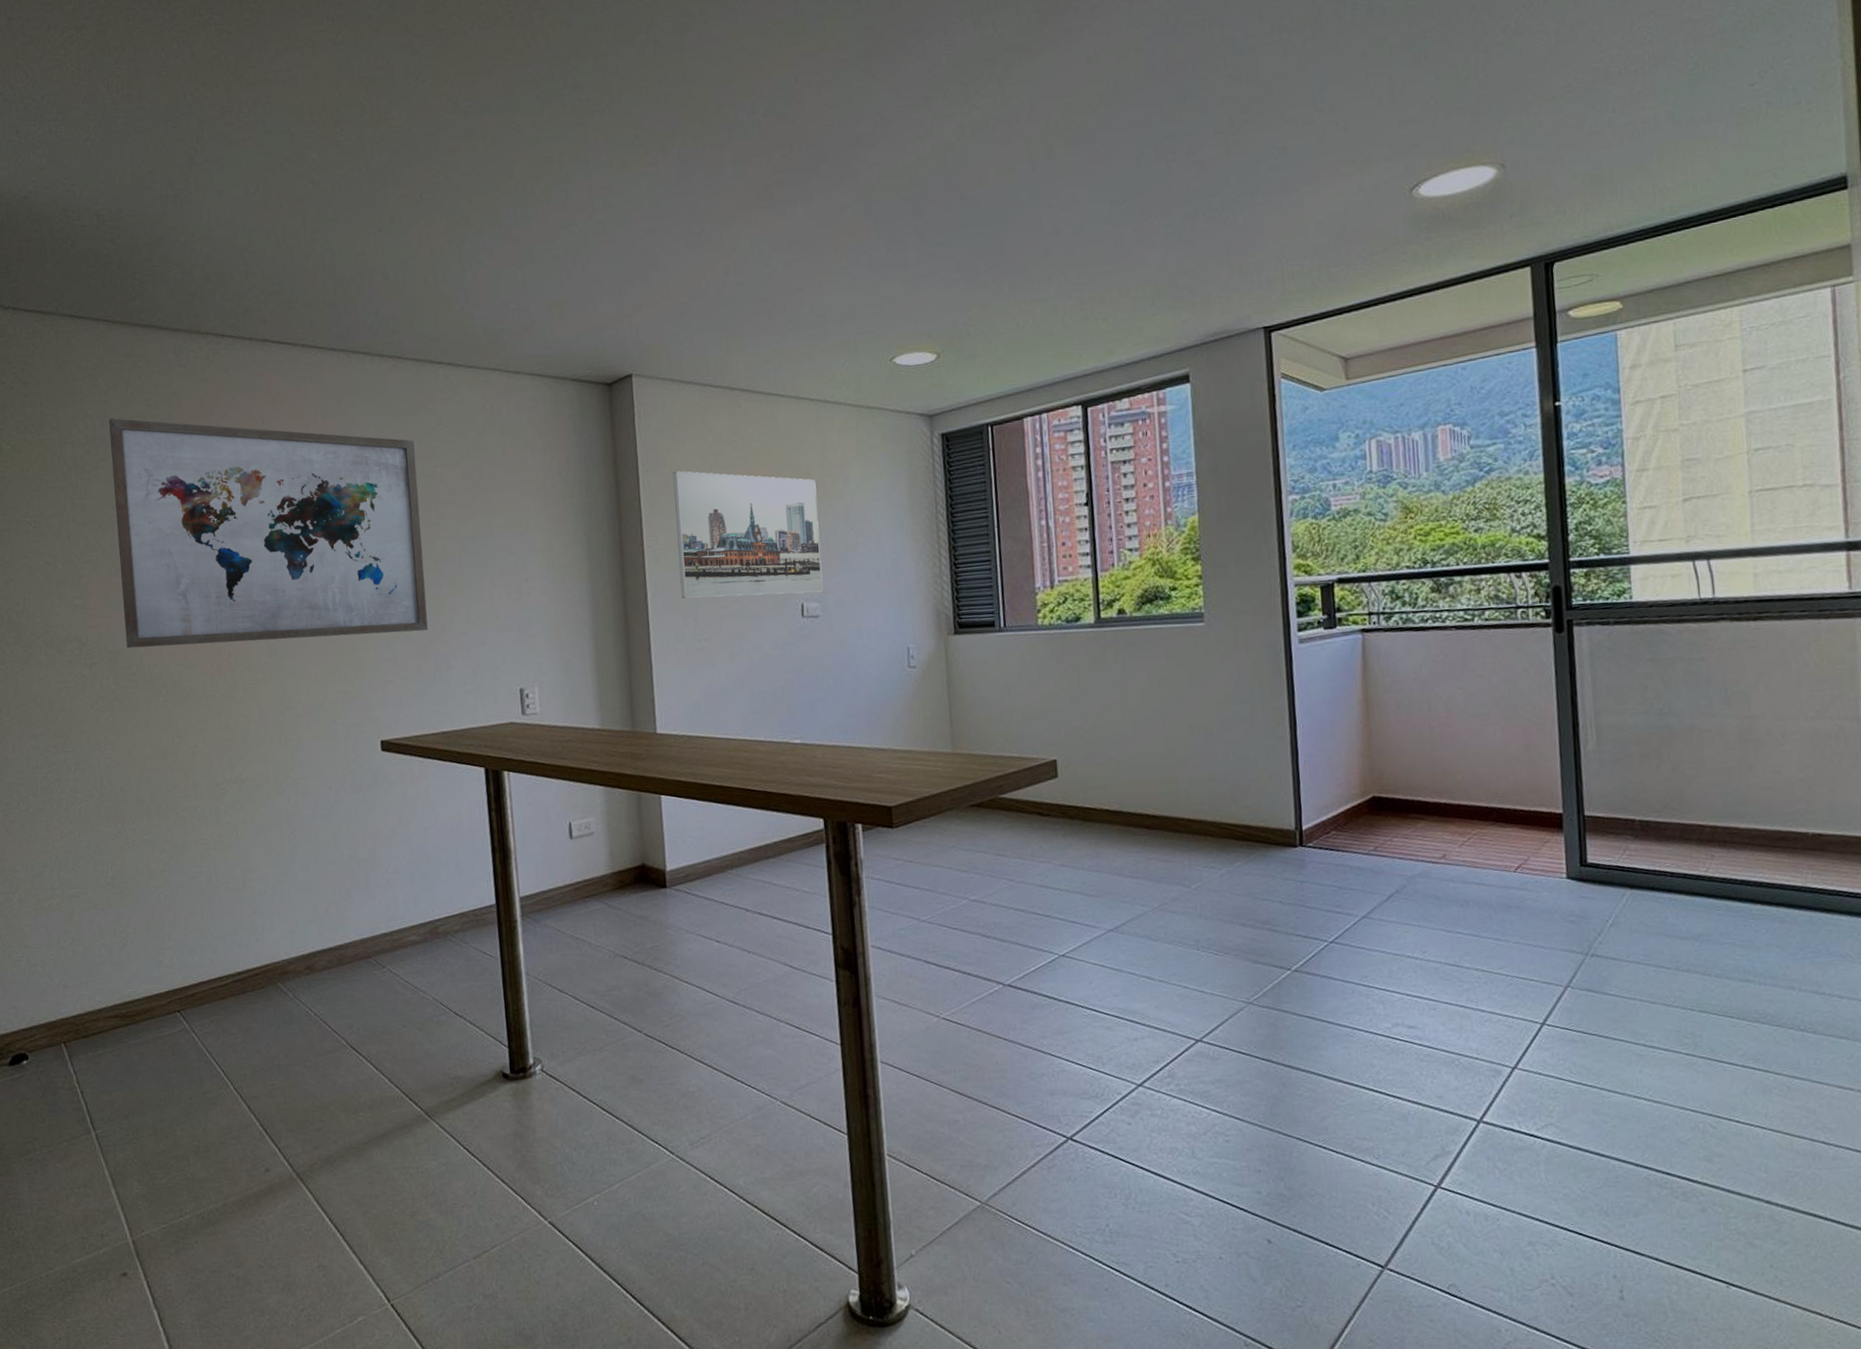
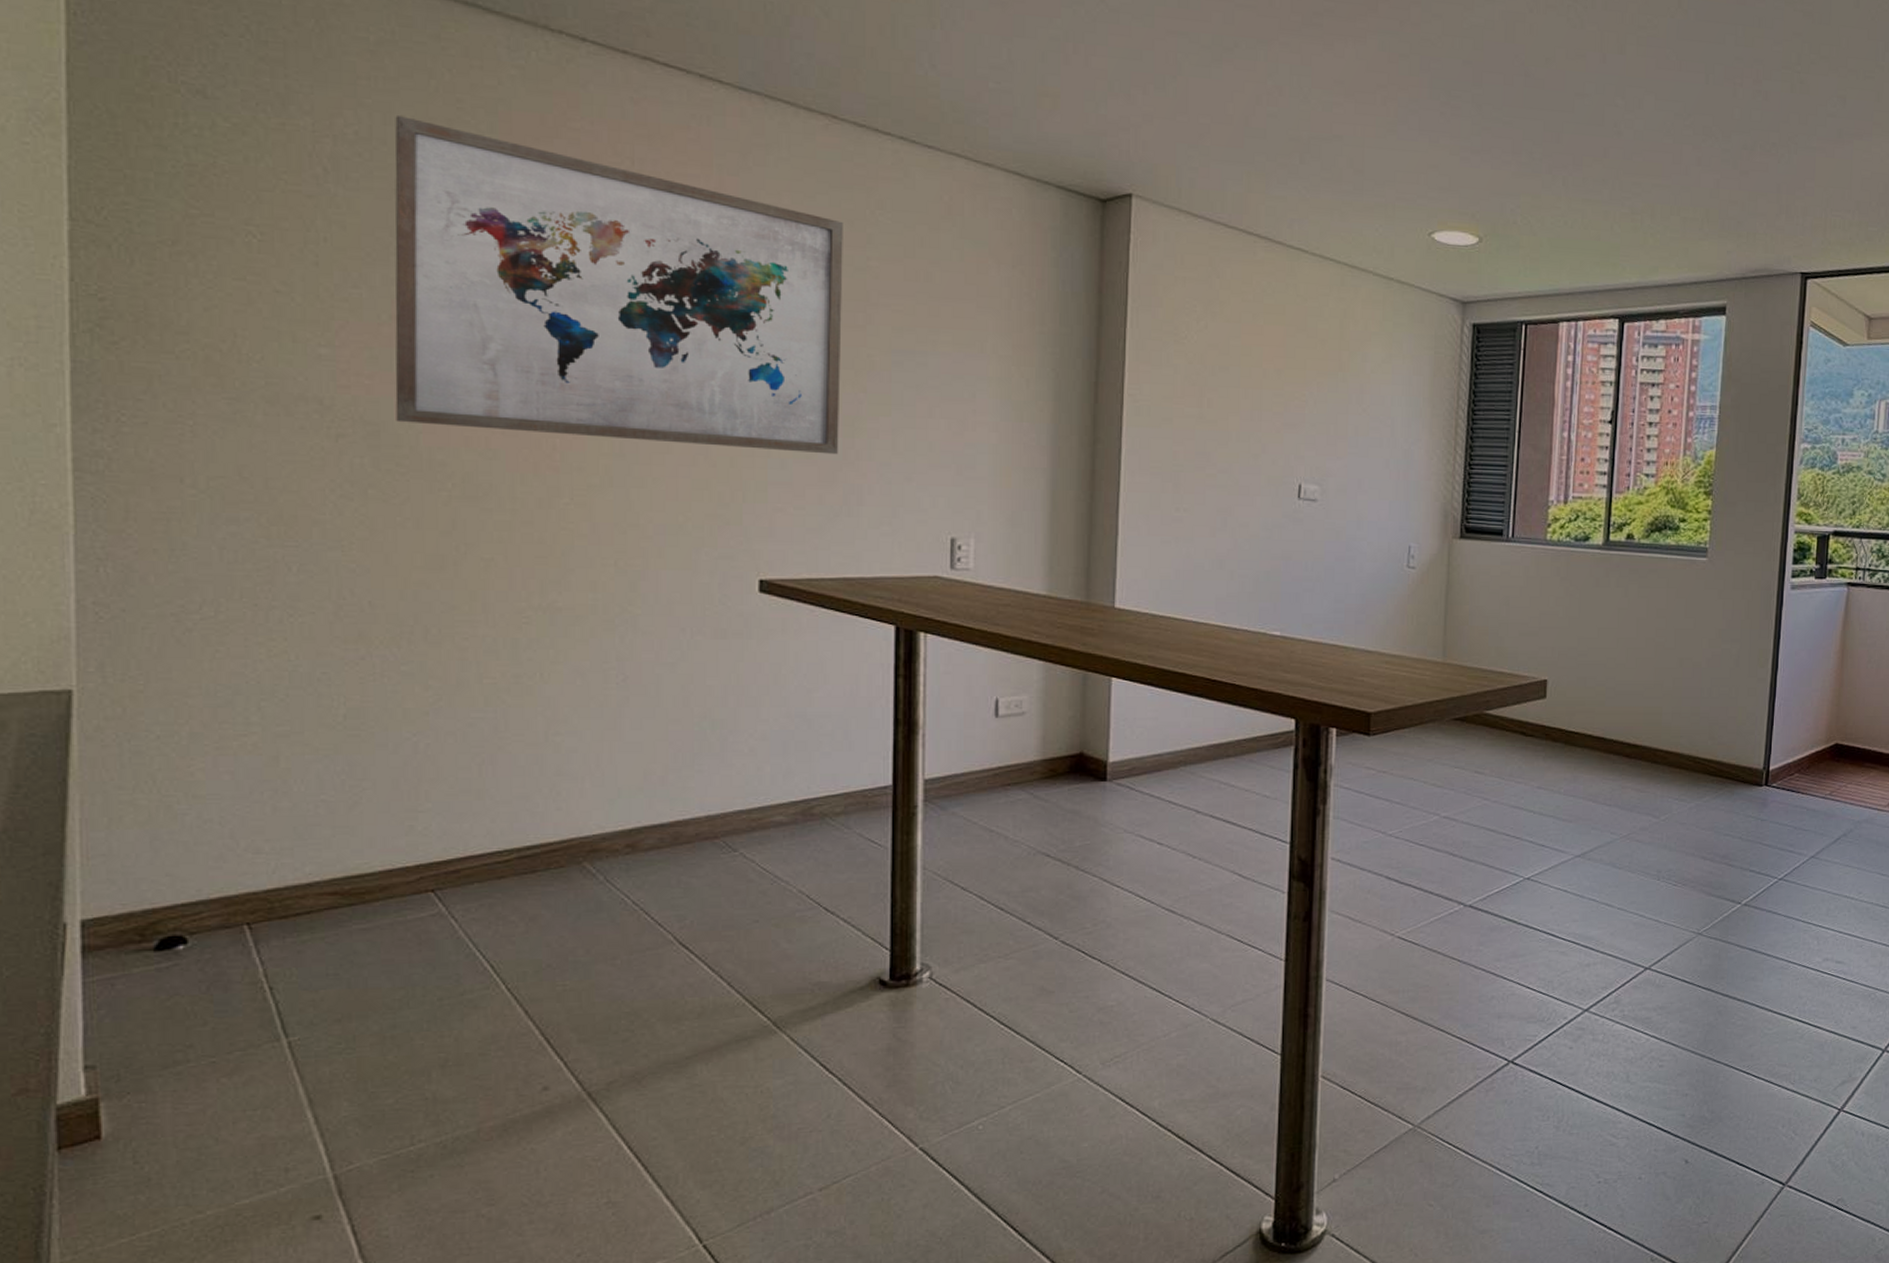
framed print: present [672,470,823,599] -> none [1163,314,1331,475]

